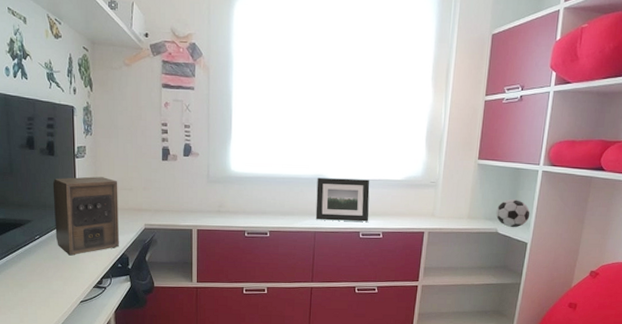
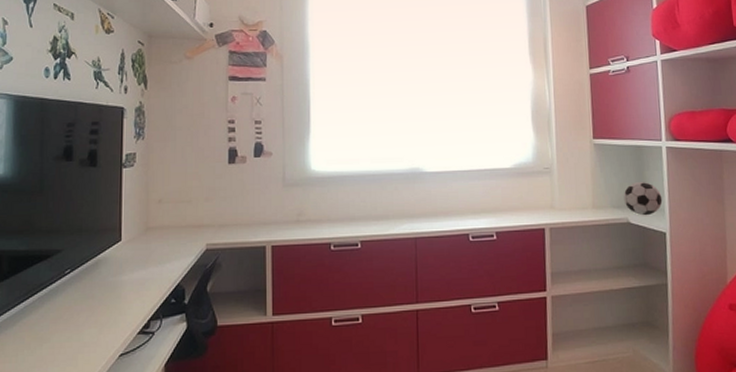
speaker: present [52,176,119,256] -> none [91,188,174,293]
picture frame: present [315,178,370,222] -> none [413,170,478,223]

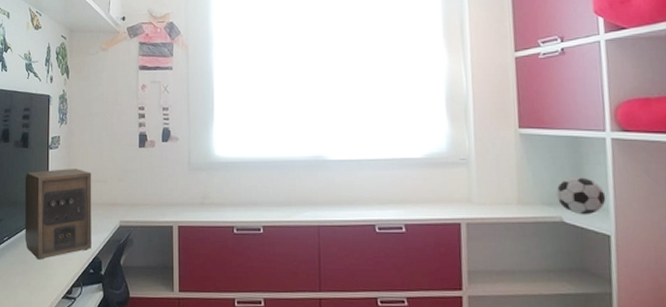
speaker: none [91,188,174,293] -> present [24,169,92,260]

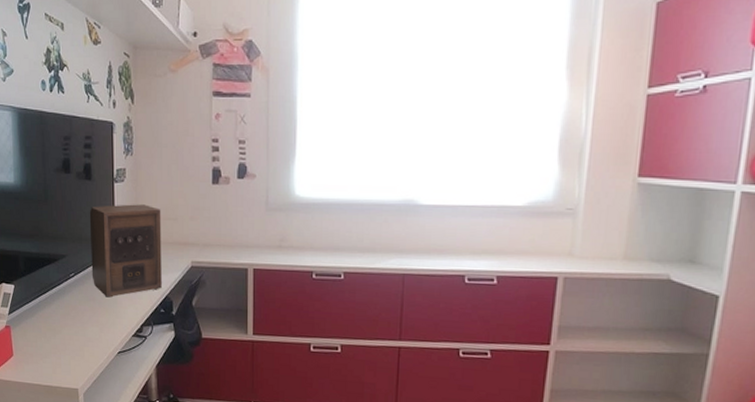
soccer ball: present [555,176,606,215] -> none [667,232,723,274]

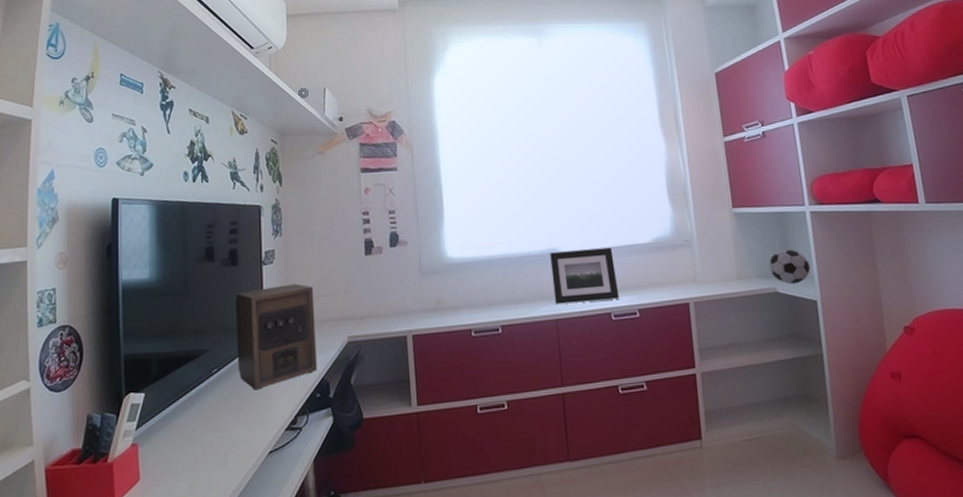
picture frame: none [404,204,479,262] -> present [550,247,620,305]
soccer ball: none [667,232,723,274] -> present [768,248,811,285]

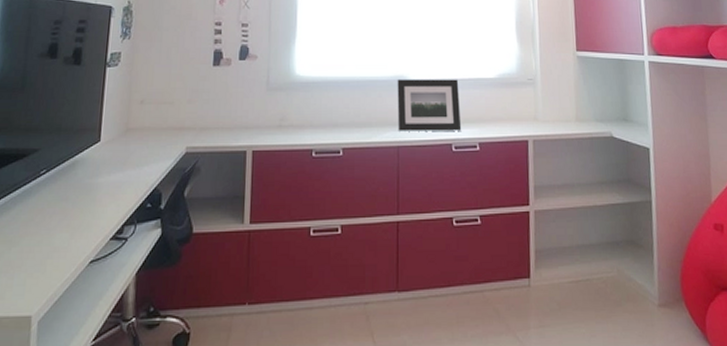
speaker: present [235,284,317,390] -> none [67,89,157,195]
soccer ball: present [768,248,811,285] -> none [606,95,646,130]

